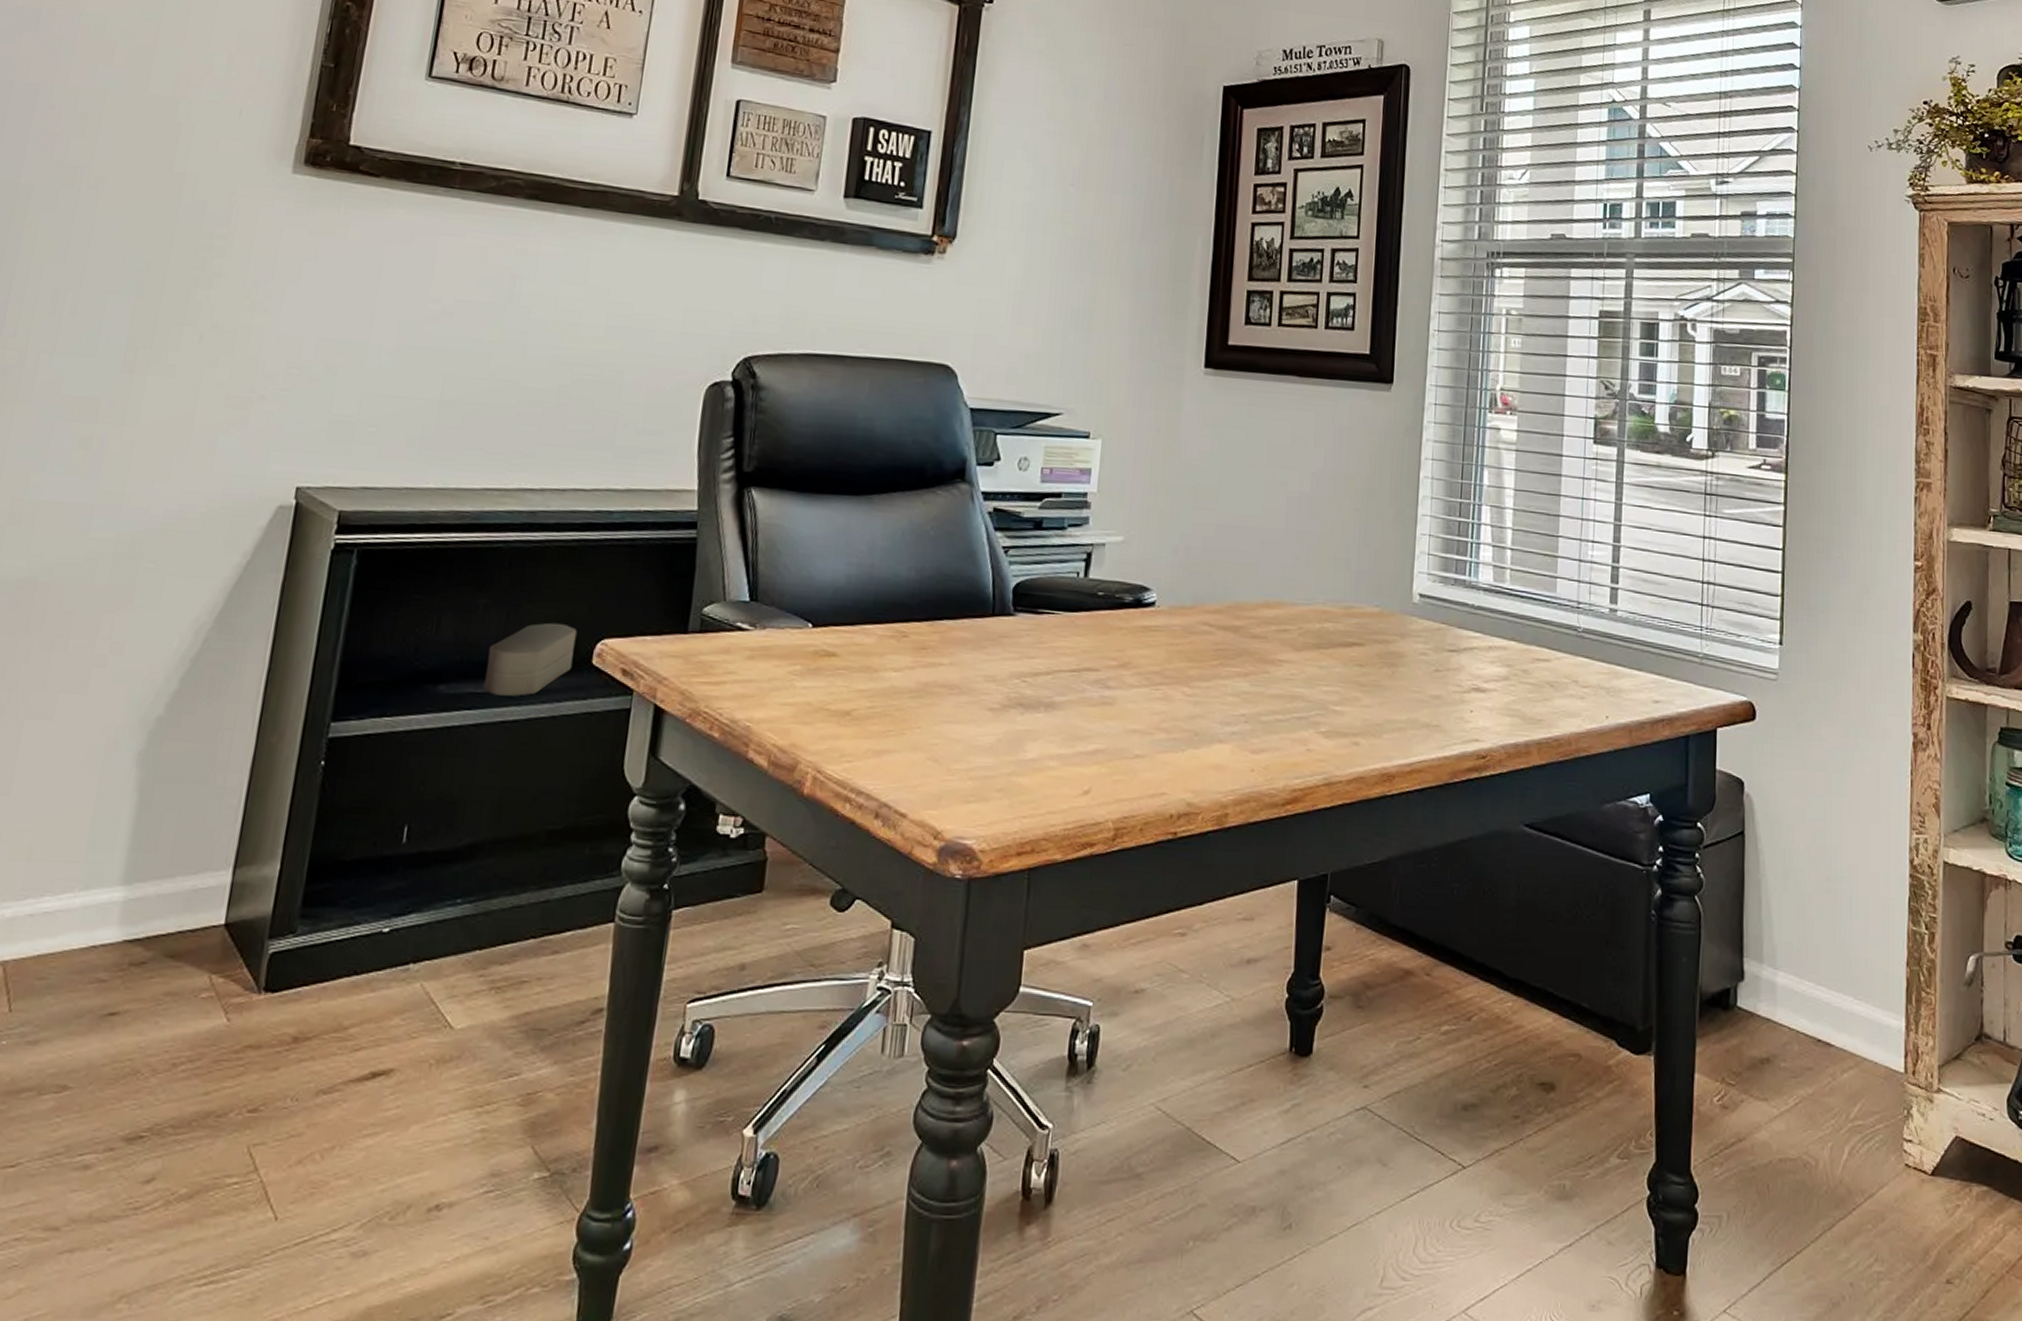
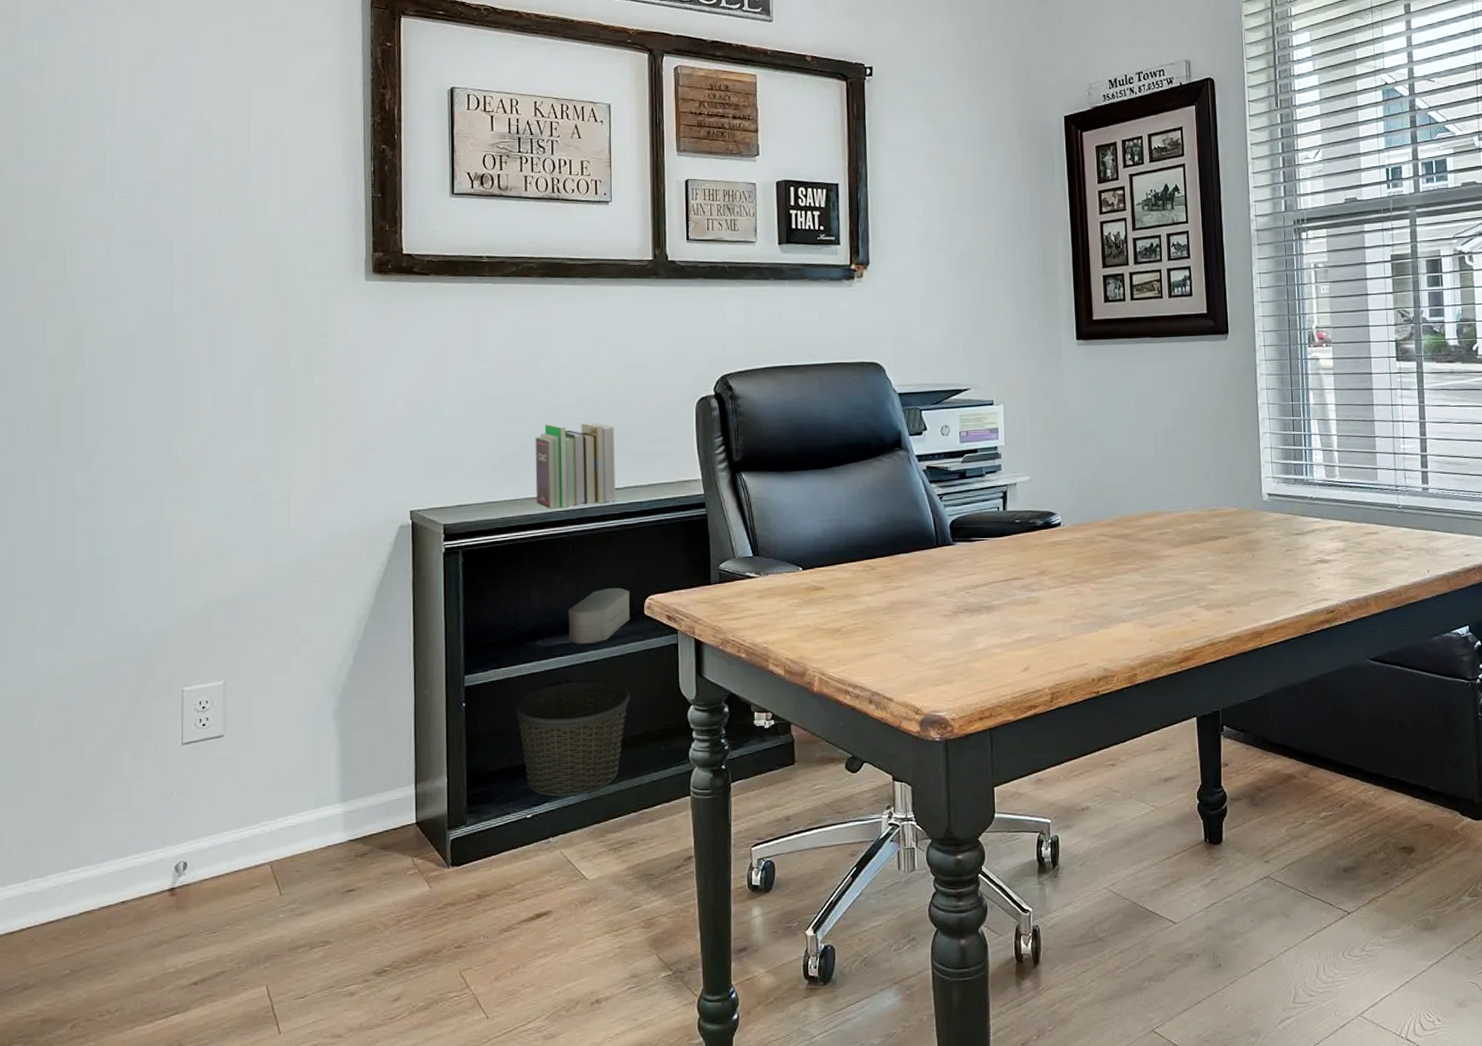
basket: none [391,745,555,908] -> present [514,680,630,797]
books: none [470,392,592,508] -> present [535,423,616,509]

